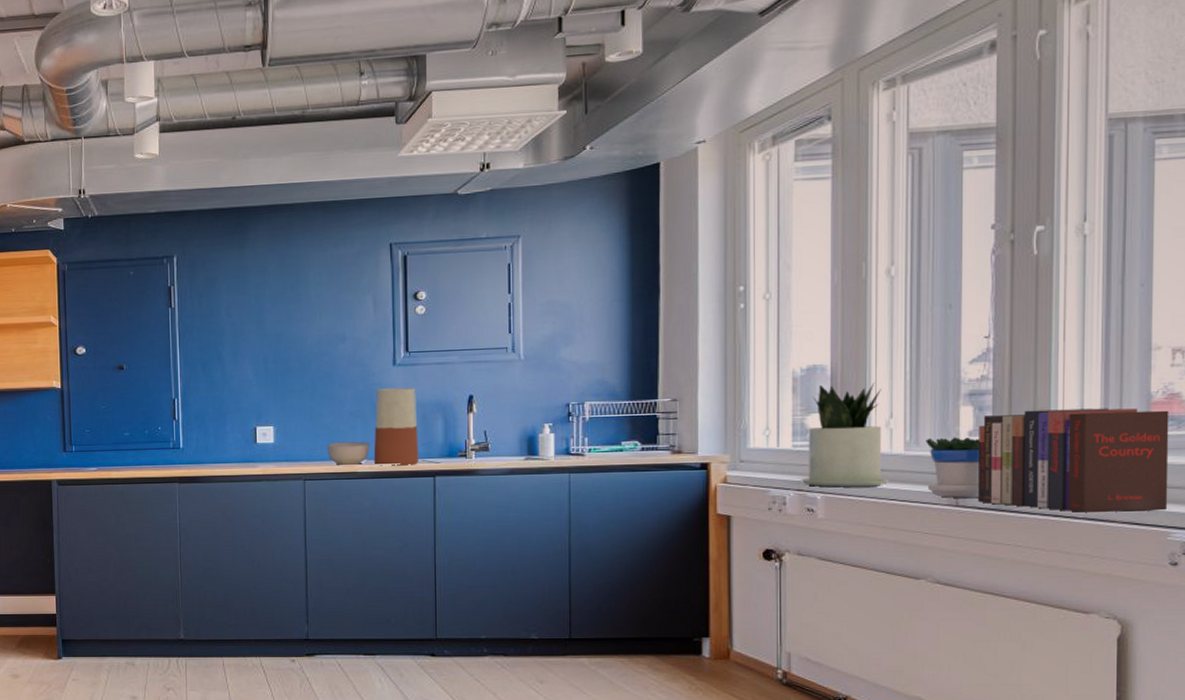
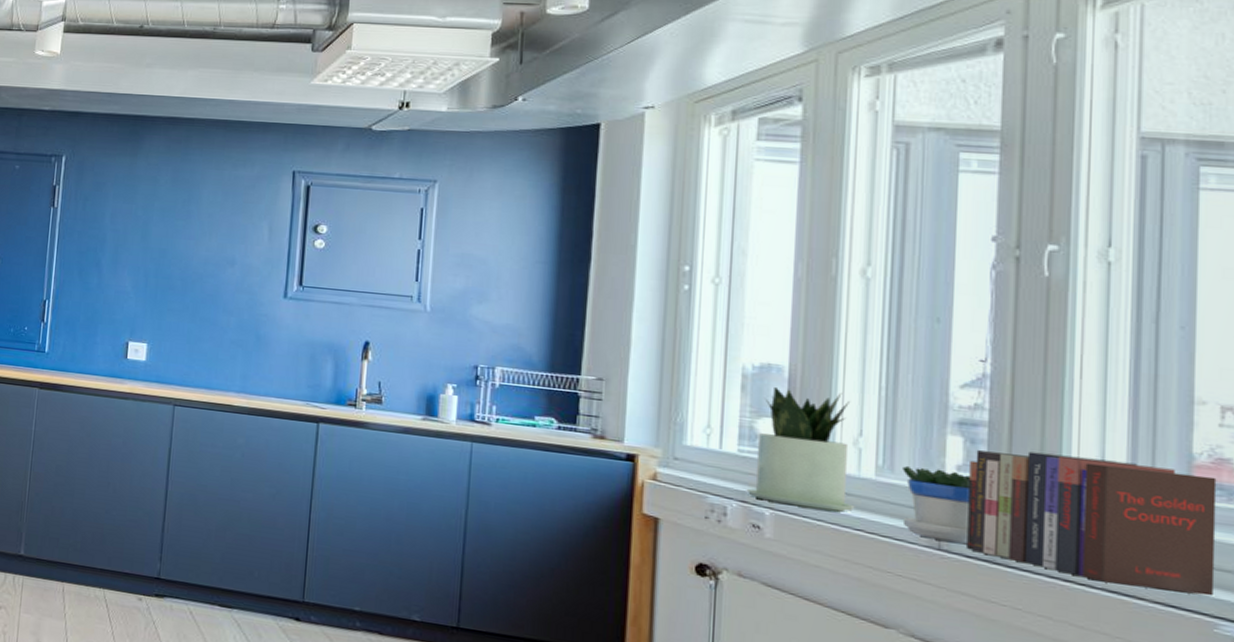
bowl: present [326,441,369,467] -> none [202,370,249,399]
vase: present [373,387,419,467] -> none [252,320,307,408]

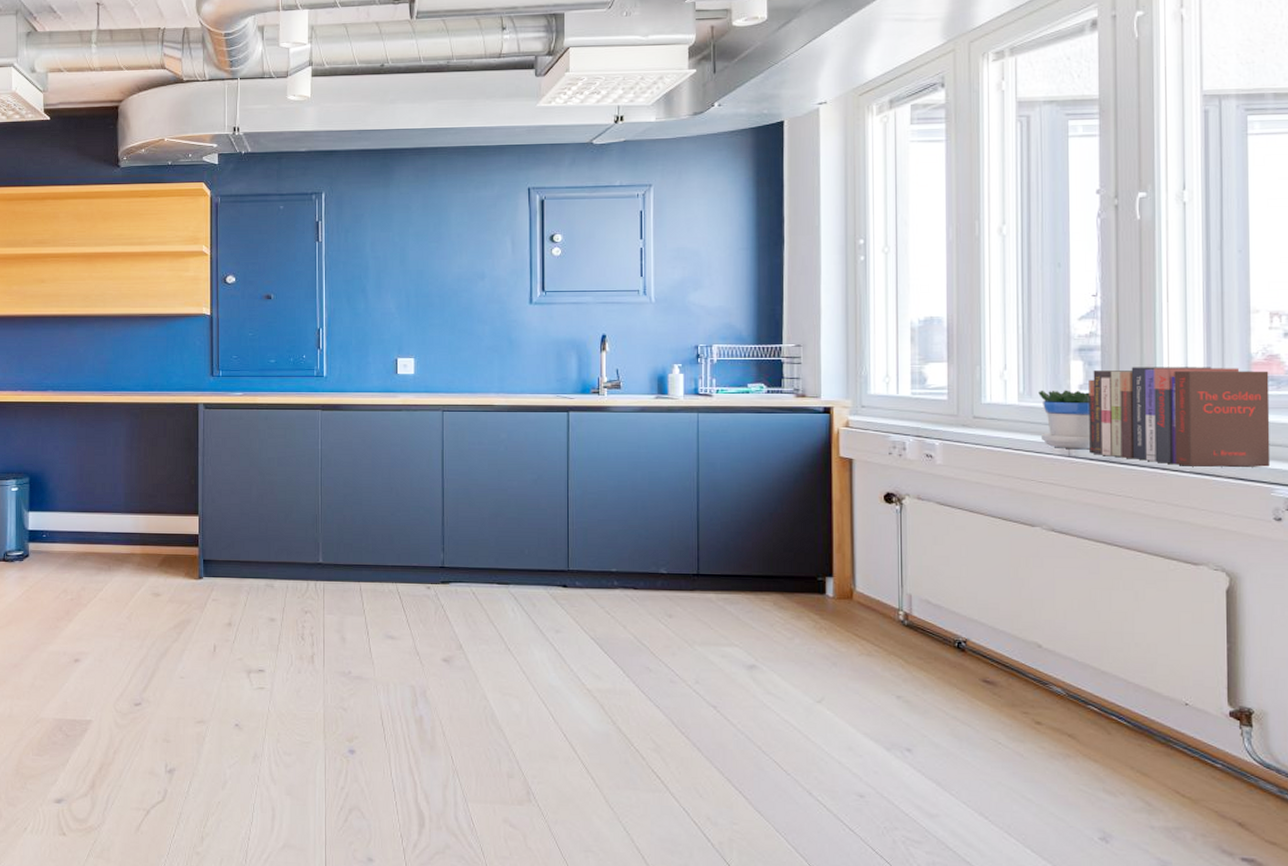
planter: present [746,387,855,512] -> none [919,335,1004,435]

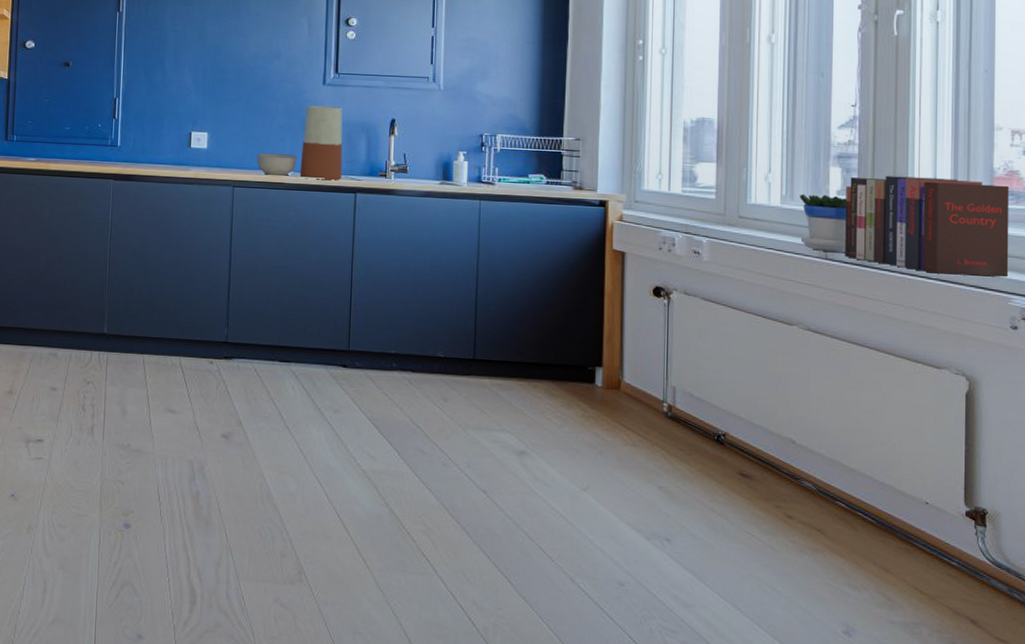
bowl: none [464,375,506,400] -> present [256,152,297,178]
vase: none [510,325,553,401] -> present [299,105,343,182]

